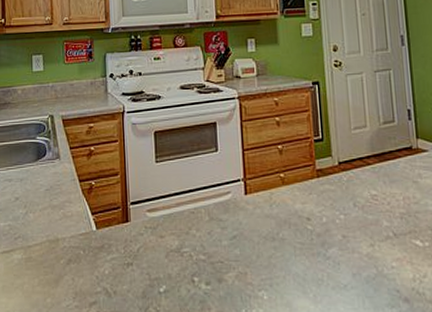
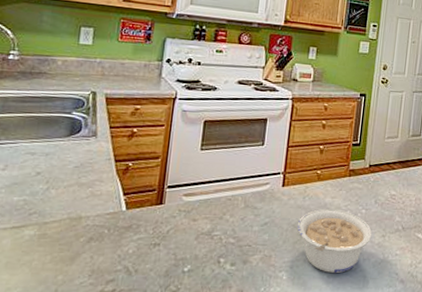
legume: none [268,216,358,291] -> present [297,208,372,273]

